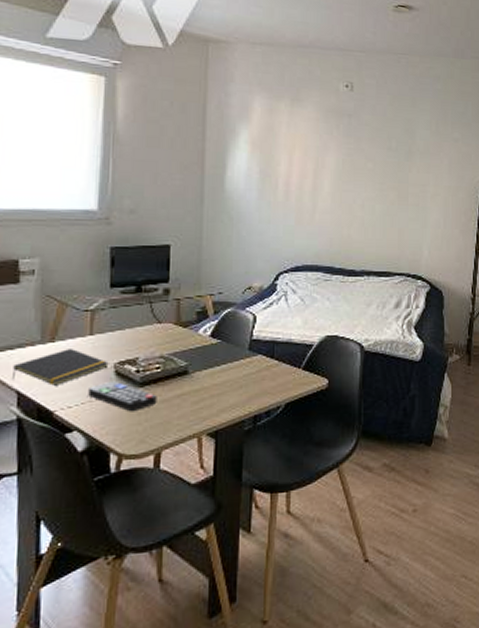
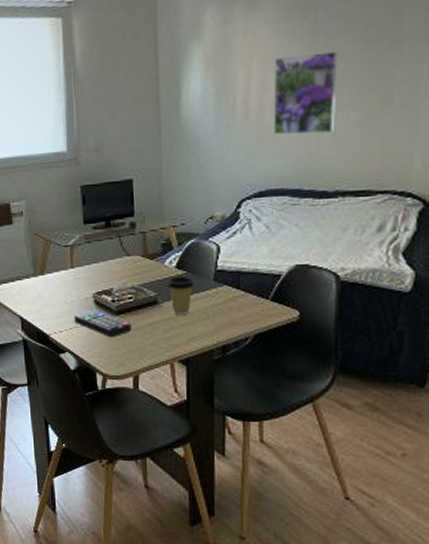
notepad: present [13,349,109,386] -> none [16,281,89,313]
coffee cup: none [200,345,229,385] -> present [167,276,195,315]
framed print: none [311,151,366,220] -> present [273,51,338,135]

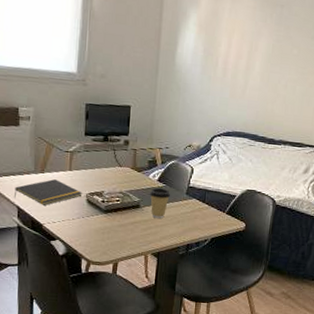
notepad: none [16,281,89,313] -> present [15,179,83,206]
remote control: present [74,309,132,338] -> none [67,206,117,231]
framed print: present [273,51,338,135] -> none [243,36,293,98]

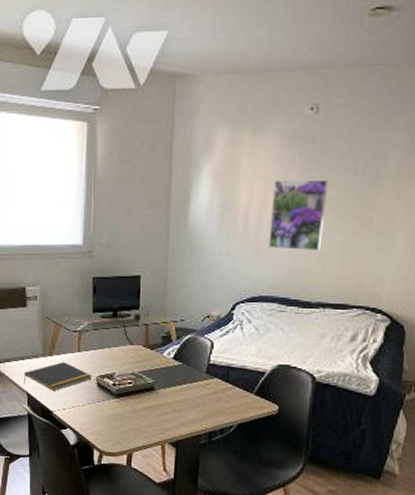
coffee cup: present [149,187,171,218] -> none [164,366,189,402]
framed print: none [243,36,293,98] -> present [269,179,329,251]

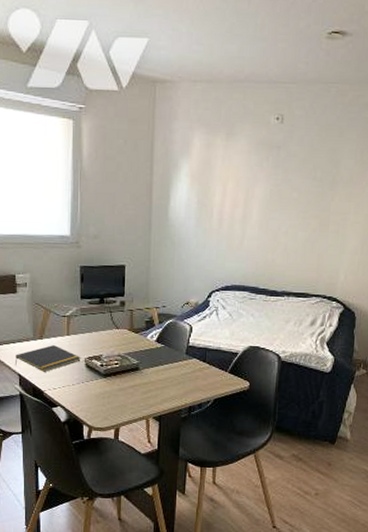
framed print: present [269,179,329,251] -> none [240,182,292,246]

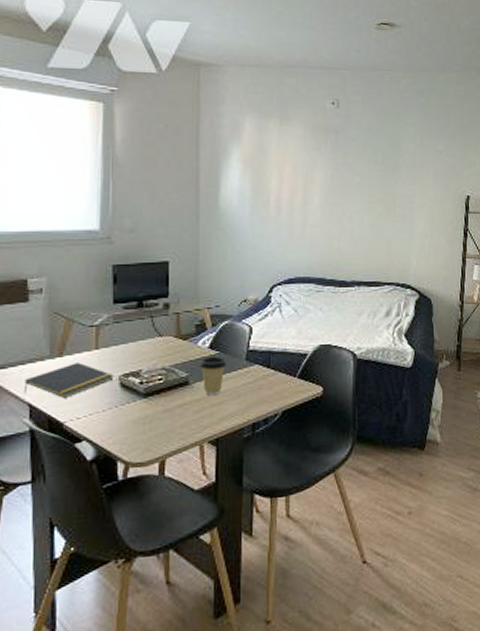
coffee cup: none [148,348,170,380] -> present [200,356,227,395]

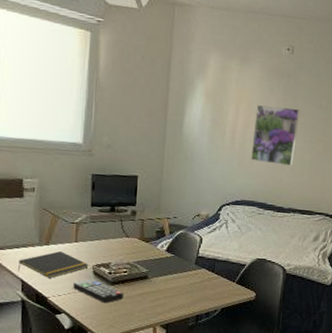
remote control: none [96,392,160,422] -> present [73,278,124,304]
coffee cup: present [200,356,227,395] -> none [157,258,180,289]
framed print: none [302,166,354,232] -> present [251,105,300,166]

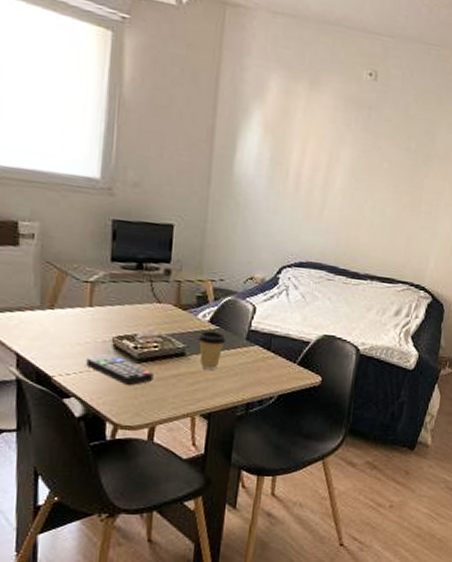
notepad: present [18,251,89,278] -> none [12,317,108,352]
coffee cup: none [157,258,180,289] -> present [198,330,227,370]
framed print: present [251,105,300,166] -> none [320,143,383,222]

